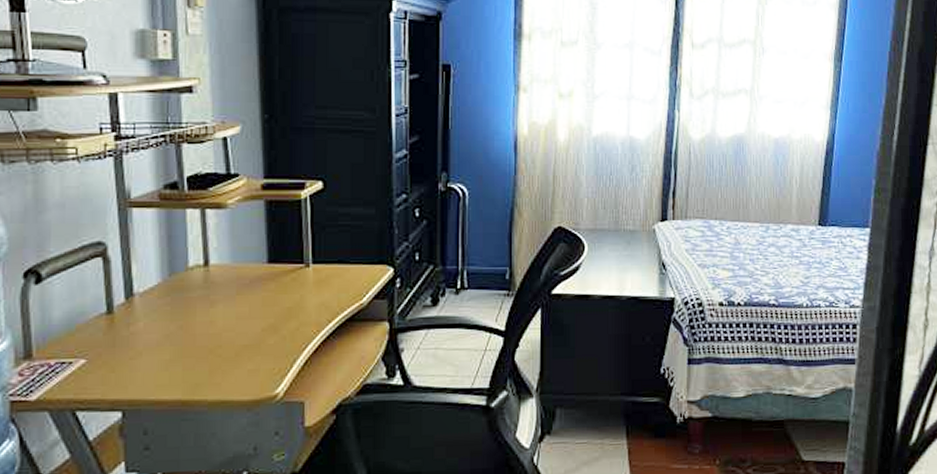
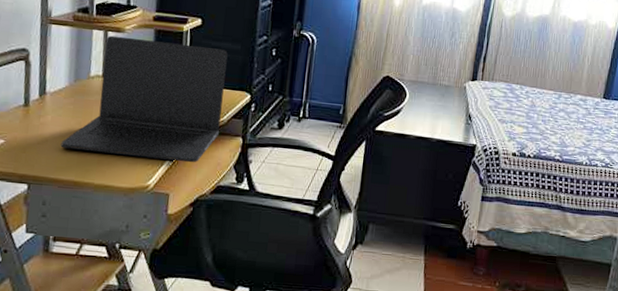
laptop: none [159,213,360,361] -> present [60,35,228,163]

